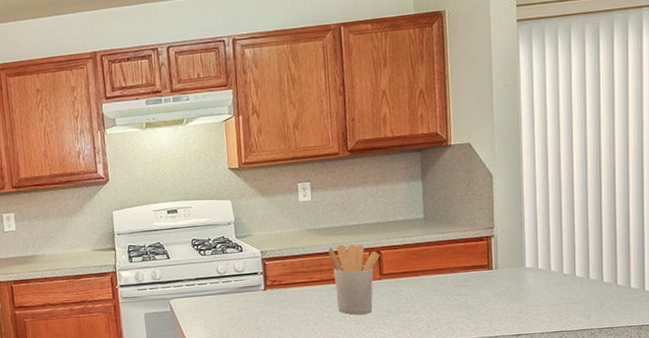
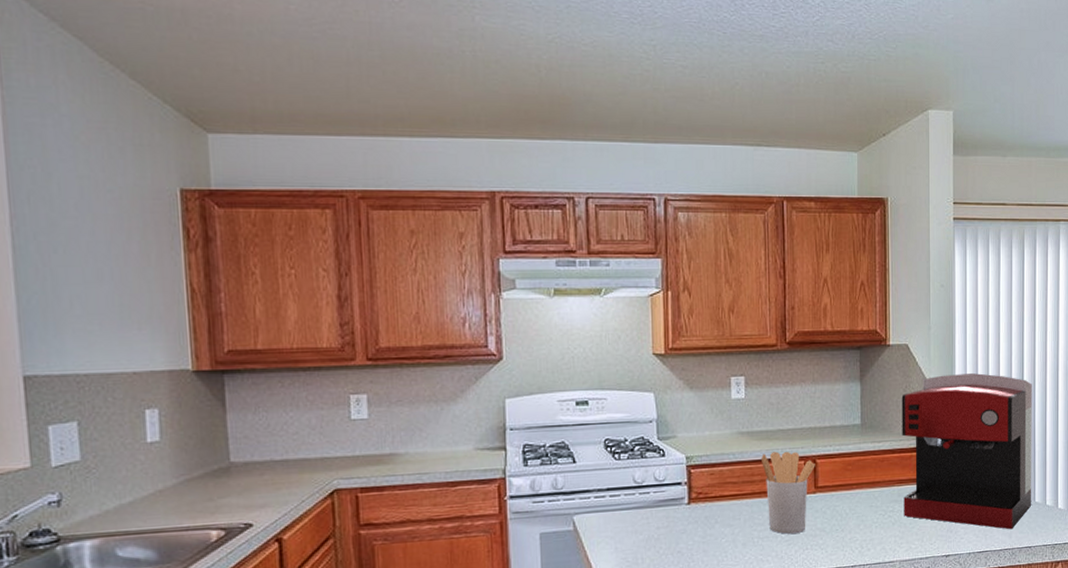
coffee maker: none [465,164,613,312] -> present [901,373,1032,530]

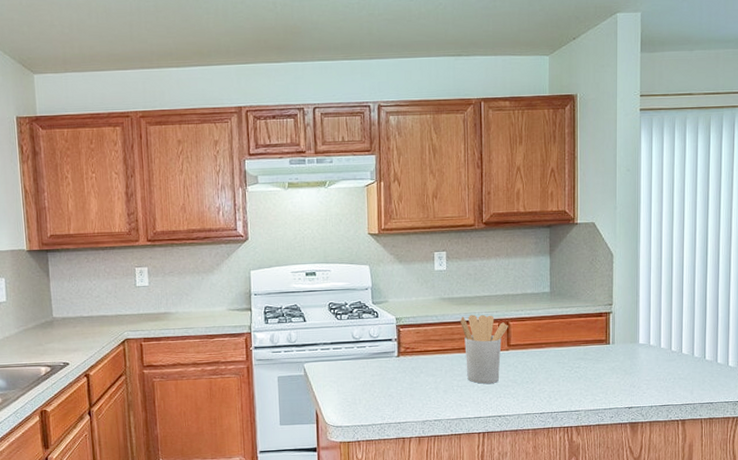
coffee maker: present [901,373,1032,530] -> none [588,247,716,387]

